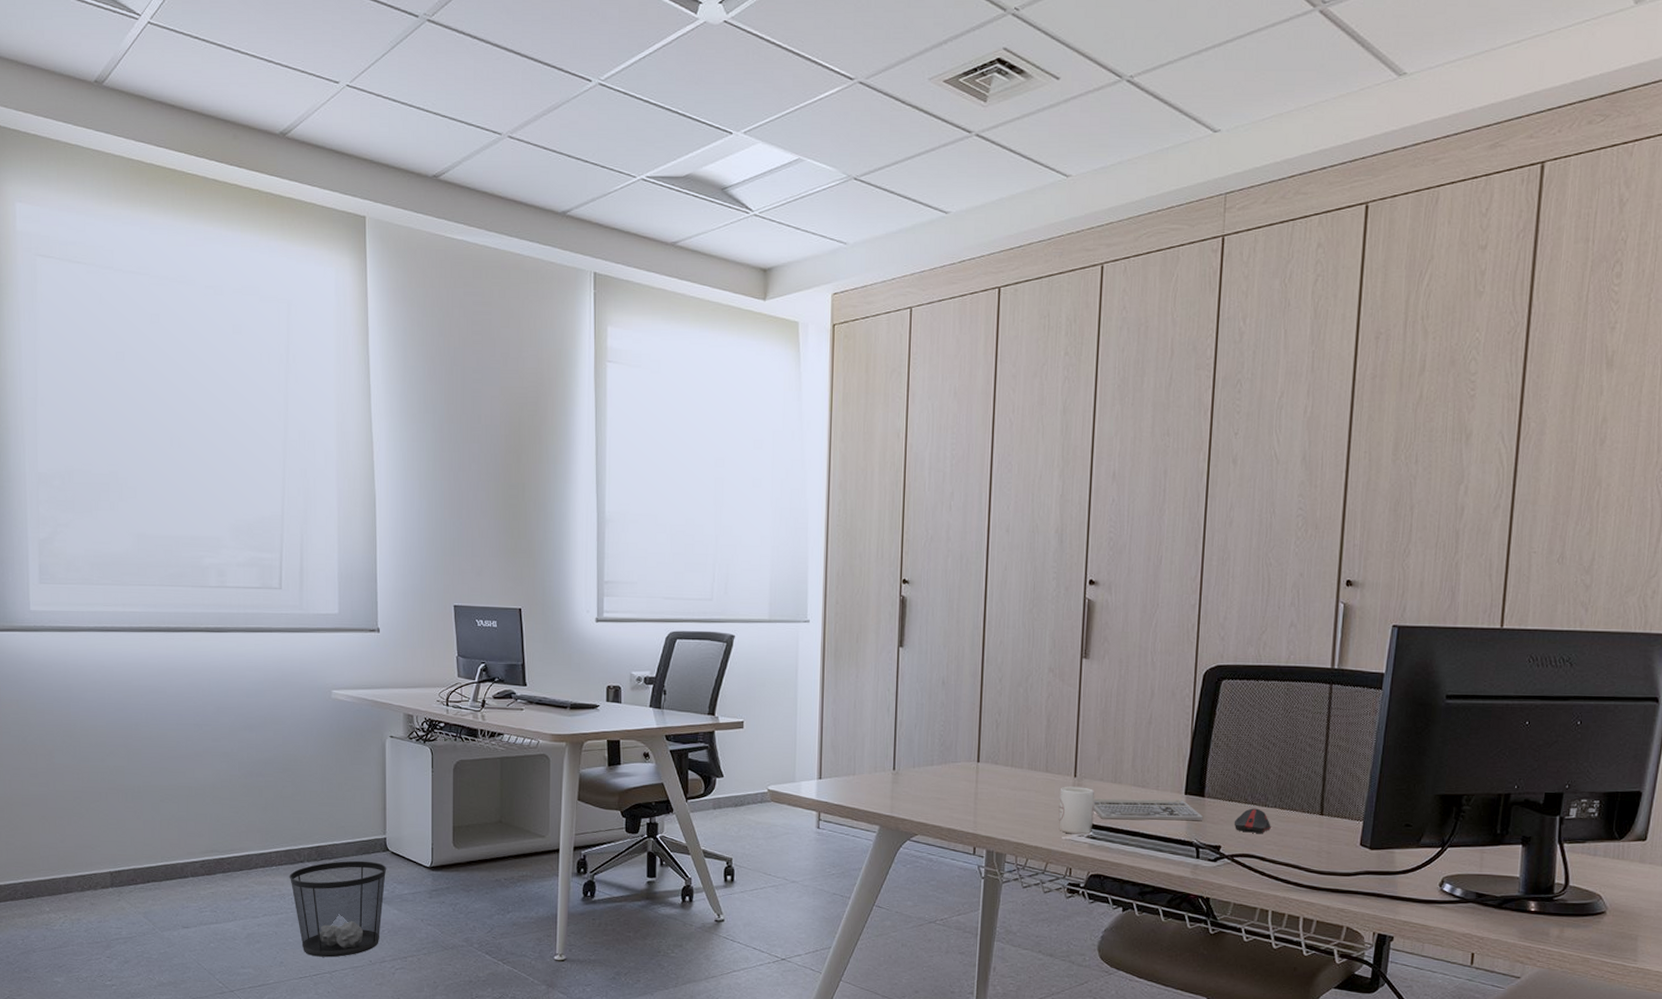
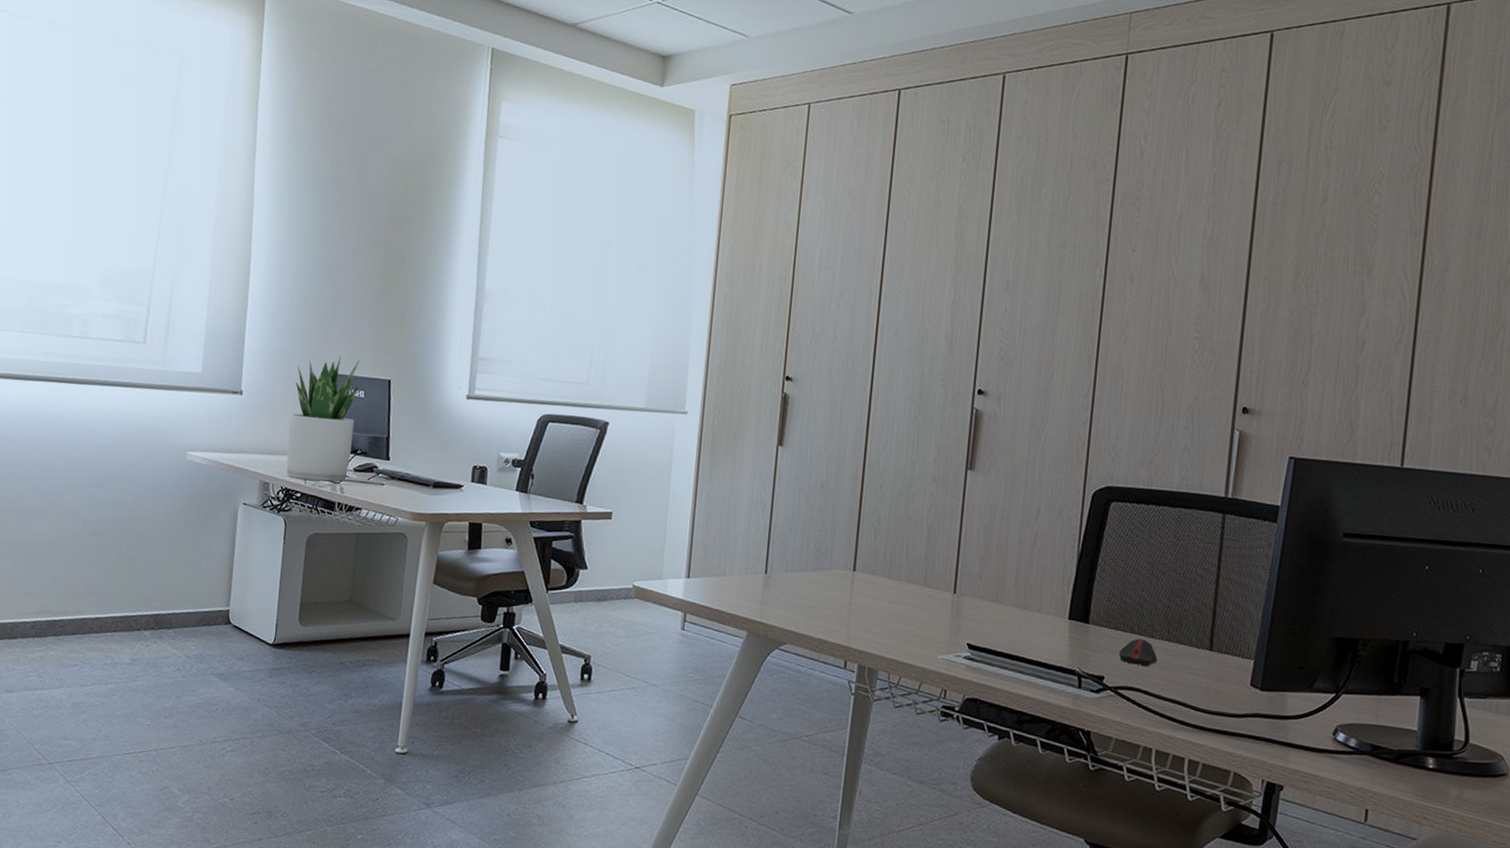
waste bin: present [289,860,387,958] -> none [123,631,227,734]
planter: none [427,589,491,710] -> present [286,356,361,482]
mug: present [1058,786,1095,835] -> none [934,603,975,655]
computer keyboard: present [1093,798,1204,821] -> none [972,618,1087,648]

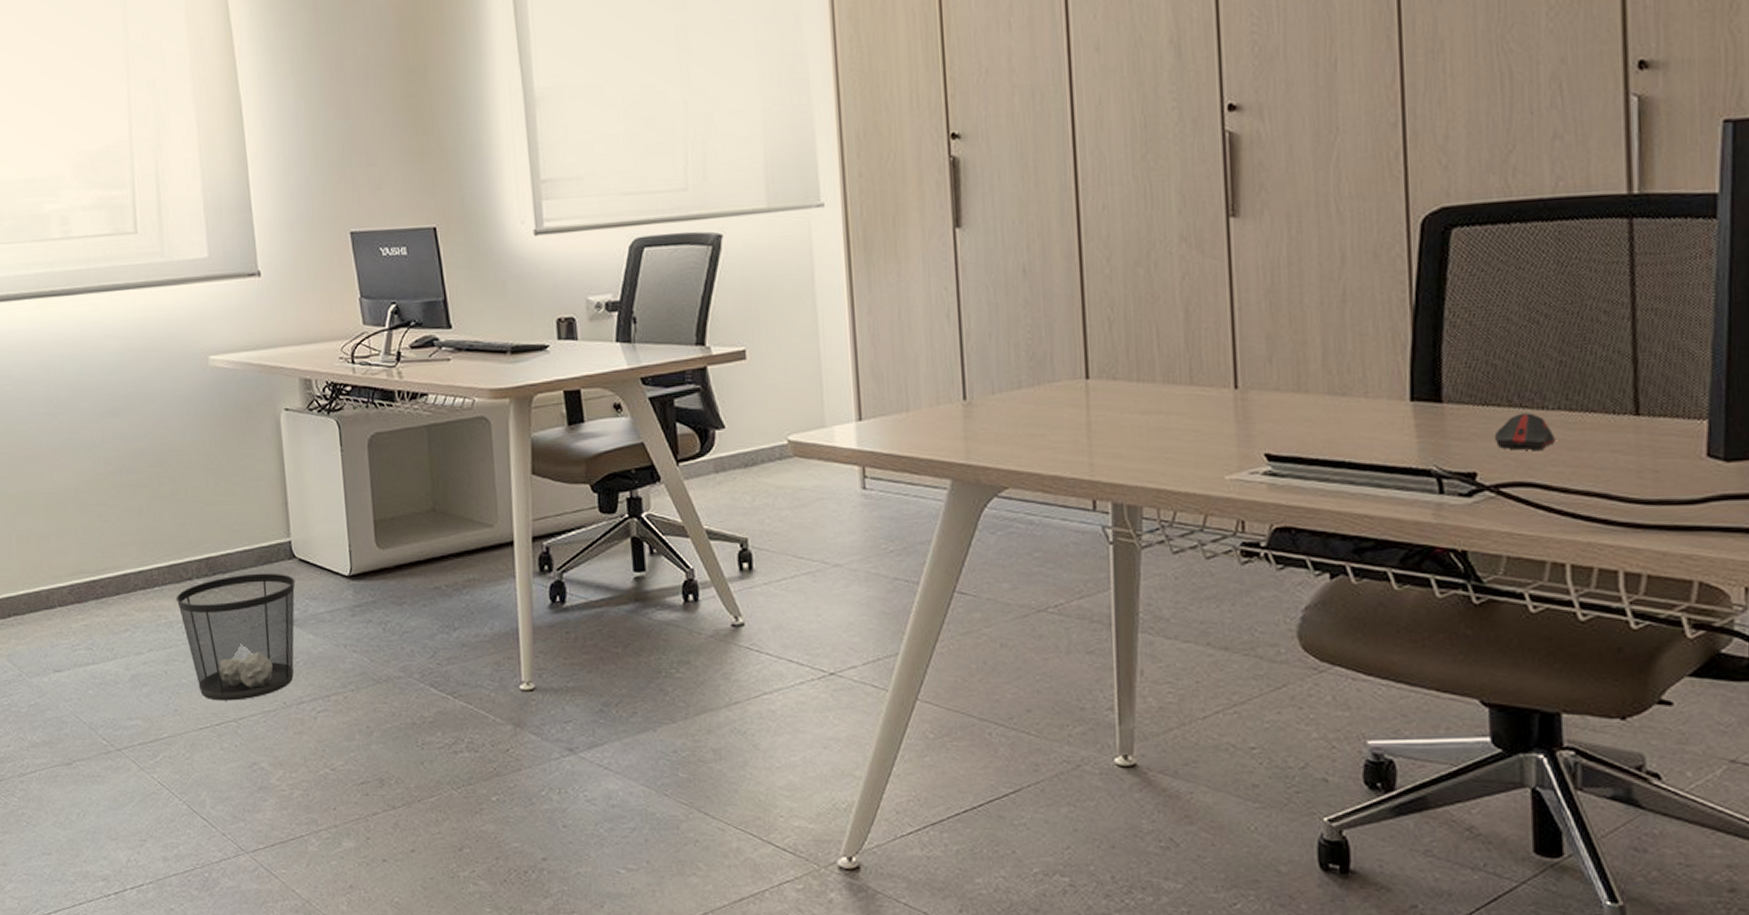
waste bin: none [123,631,227,734] -> present [175,573,296,701]
planter: present [286,356,361,482] -> none [319,208,404,369]

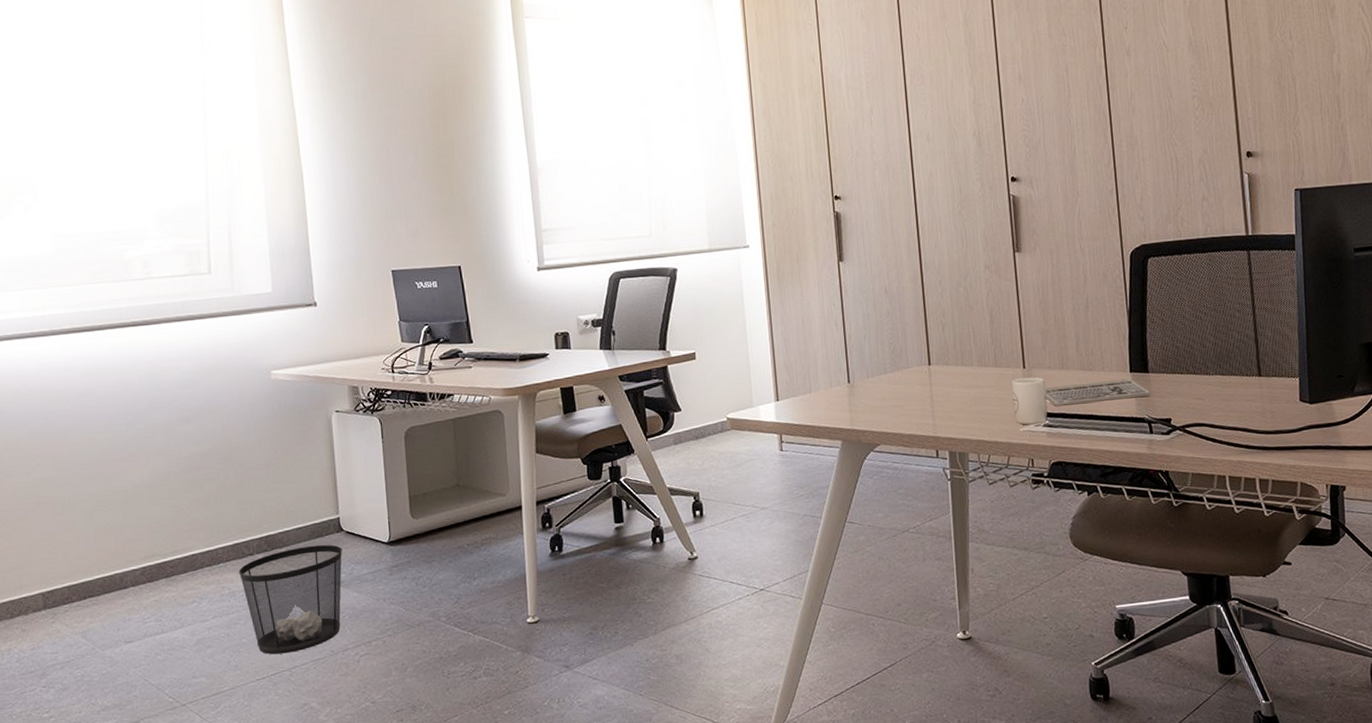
mug: none [1214,402,1272,472] -> present [1011,377,1048,425]
computer keyboard: none [1268,409,1444,448] -> present [1045,378,1151,407]
computer mouse: present [1493,413,1556,450] -> none [1180,377,1215,402]

